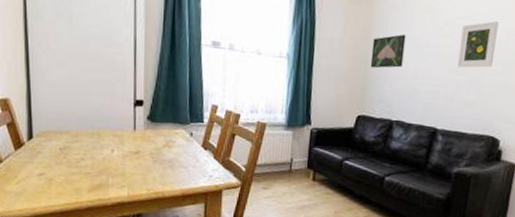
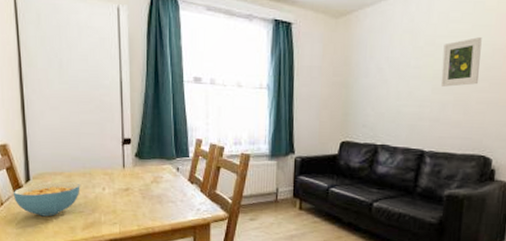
cereal bowl: none [13,141,87,177] -> present [13,182,80,217]
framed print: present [370,34,406,69] -> none [351,58,386,93]

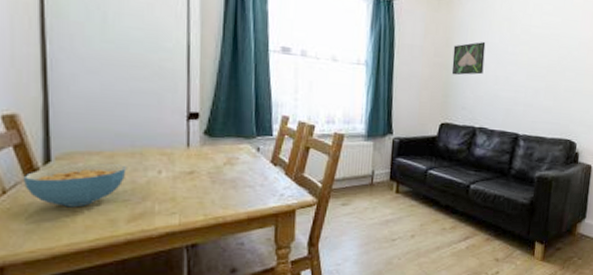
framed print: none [351,58,386,93] -> present [451,42,486,75]
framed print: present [441,37,482,87] -> none [534,30,570,75]

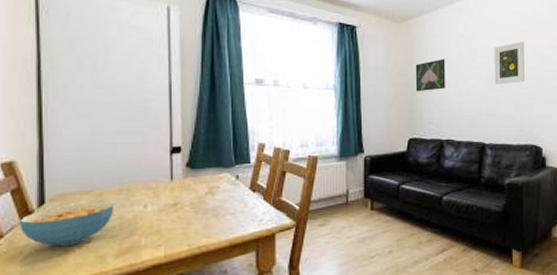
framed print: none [534,30,570,75] -> present [494,42,525,84]

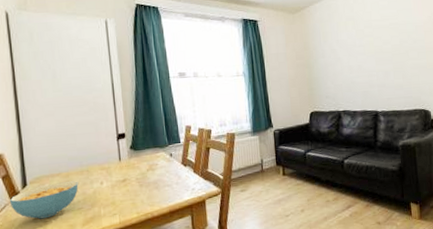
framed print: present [415,59,445,92] -> none [311,41,339,72]
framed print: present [494,42,525,84] -> none [379,19,410,59]

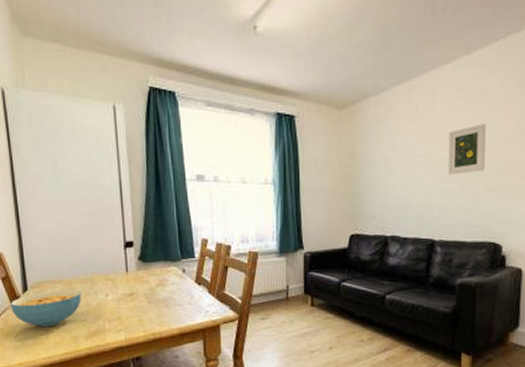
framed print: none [379,19,410,59] -> present [447,124,486,175]

